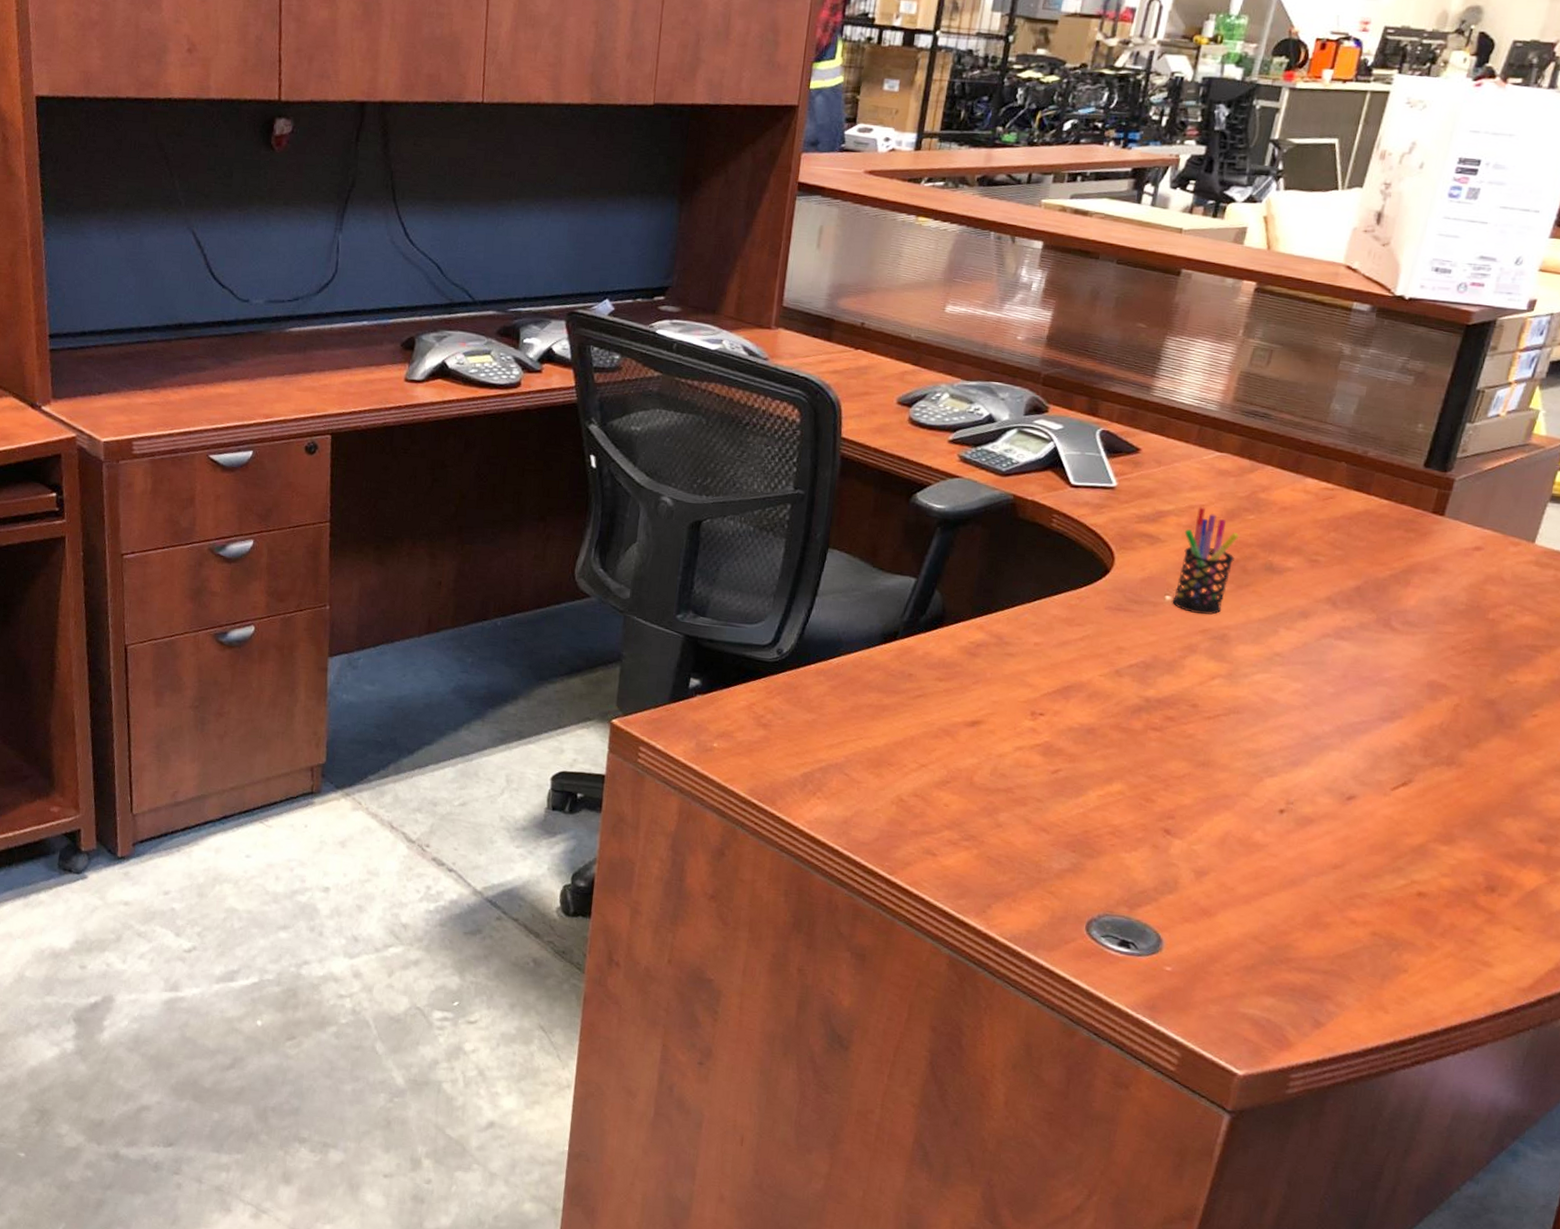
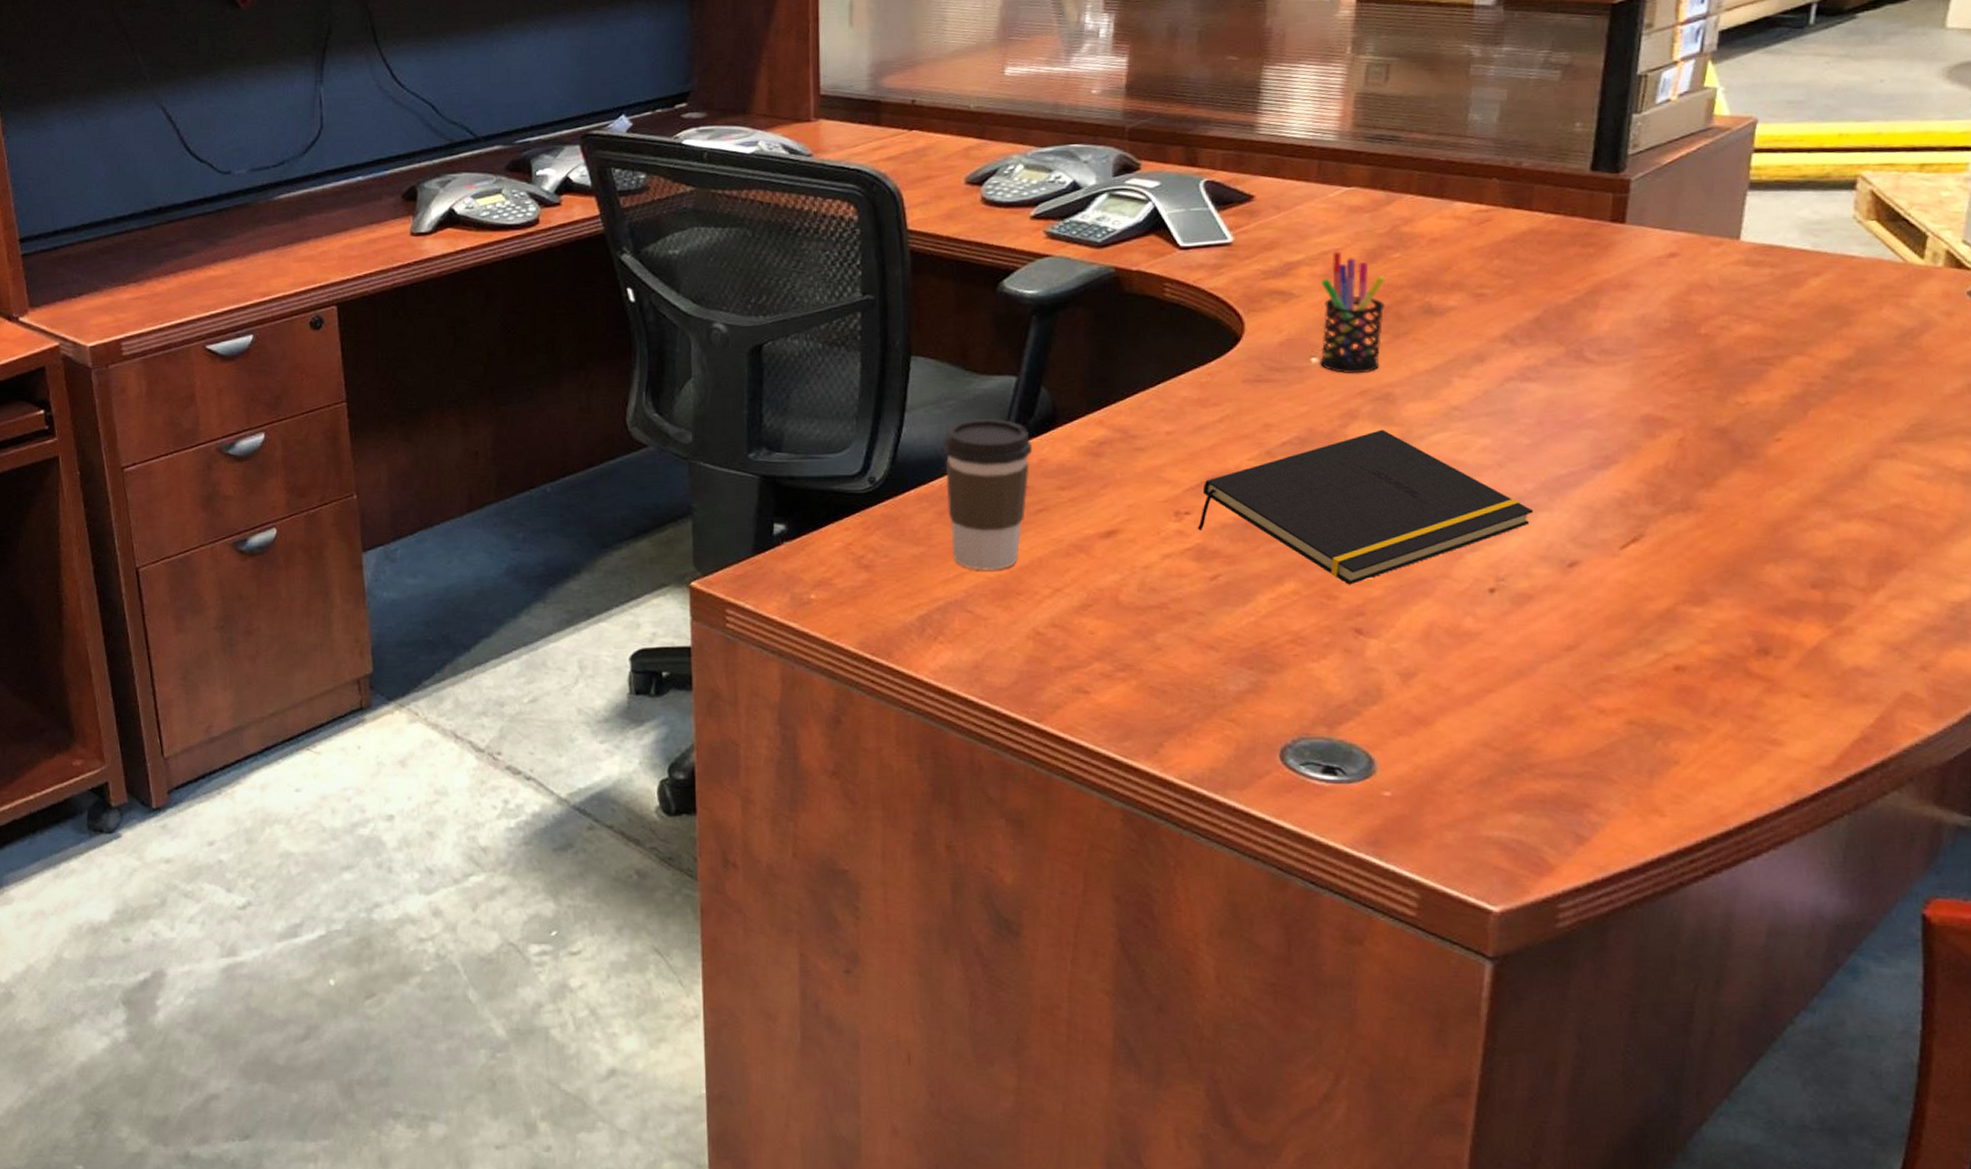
coffee cup: none [839,610,920,743] -> present [942,418,1032,571]
notepad: none [1047,664,1327,792] -> present [1197,429,1534,585]

